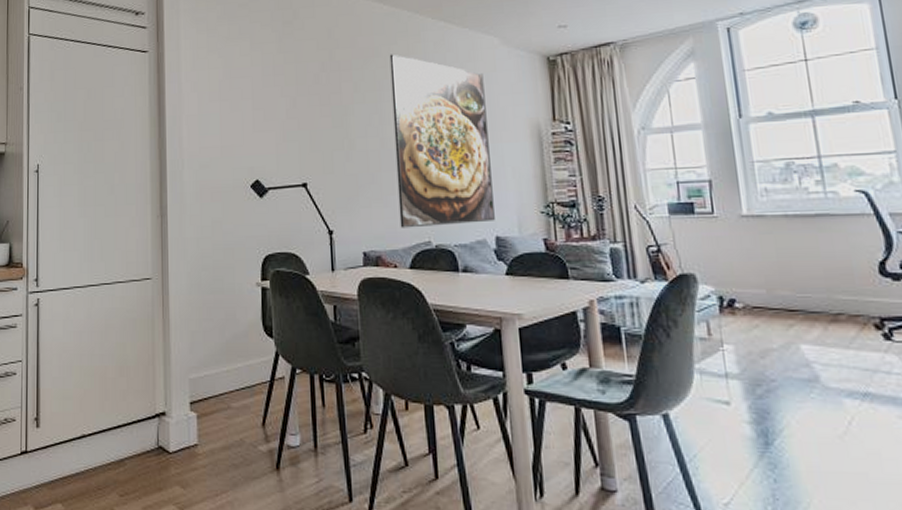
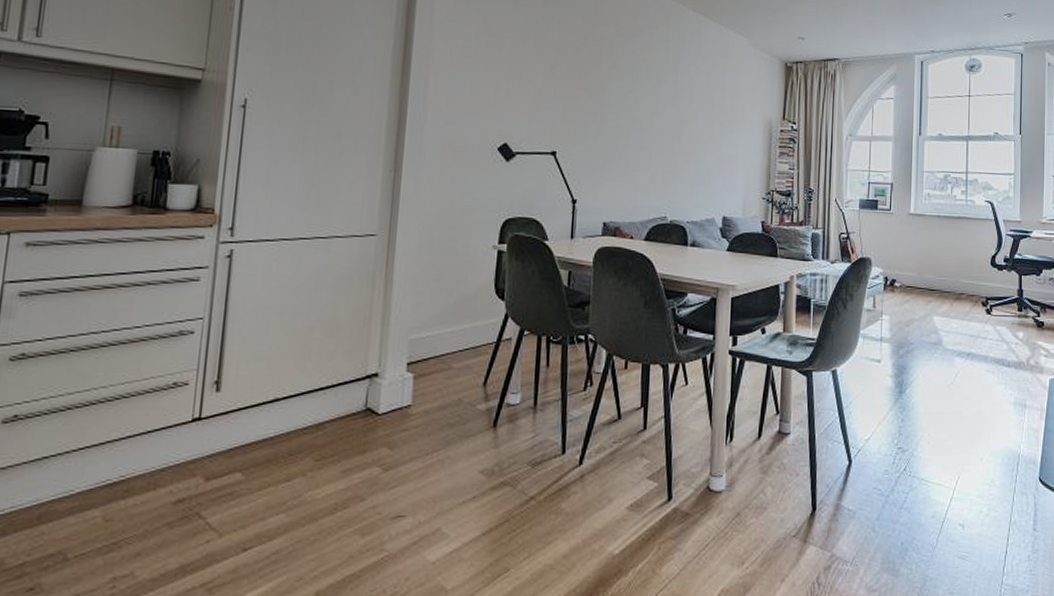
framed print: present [389,54,495,228] -> none [640,38,731,203]

